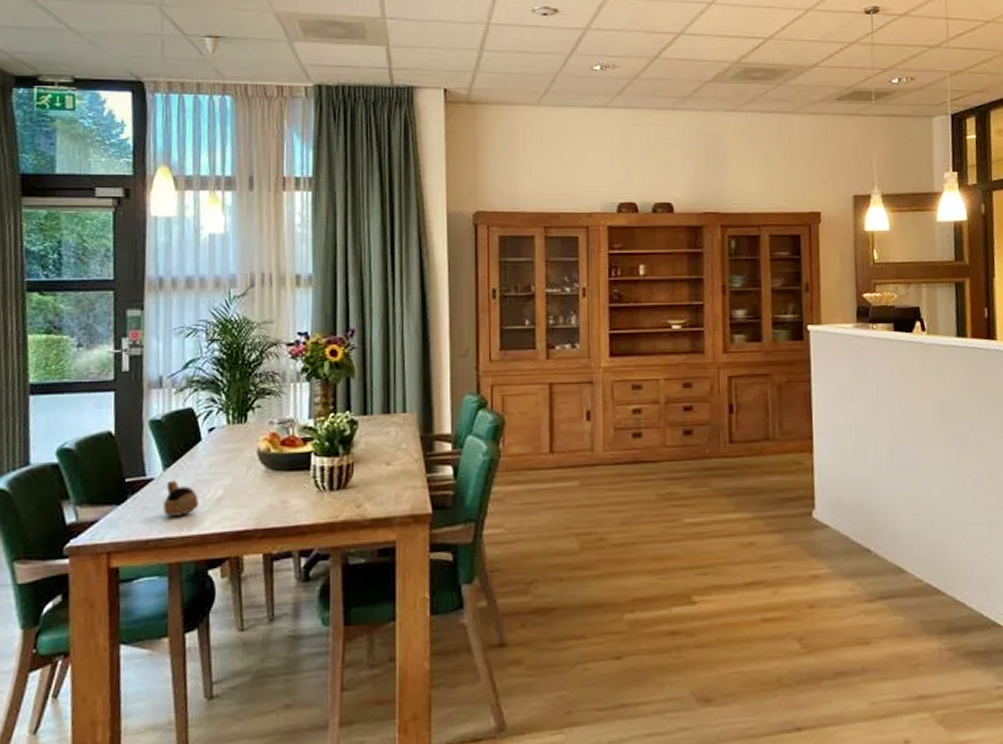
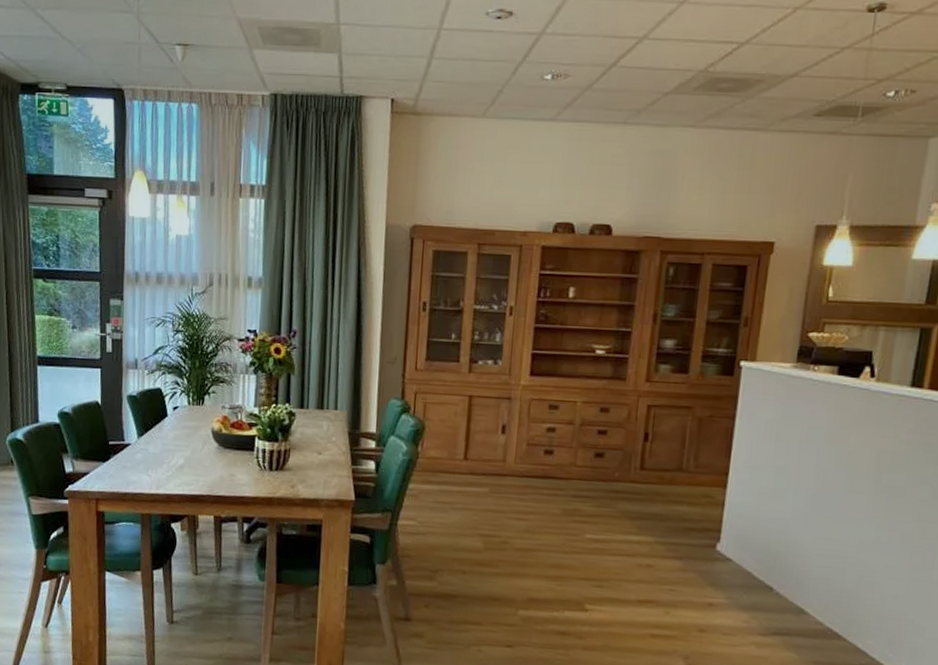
cup: present [163,480,199,516] -> none [137,447,165,477]

